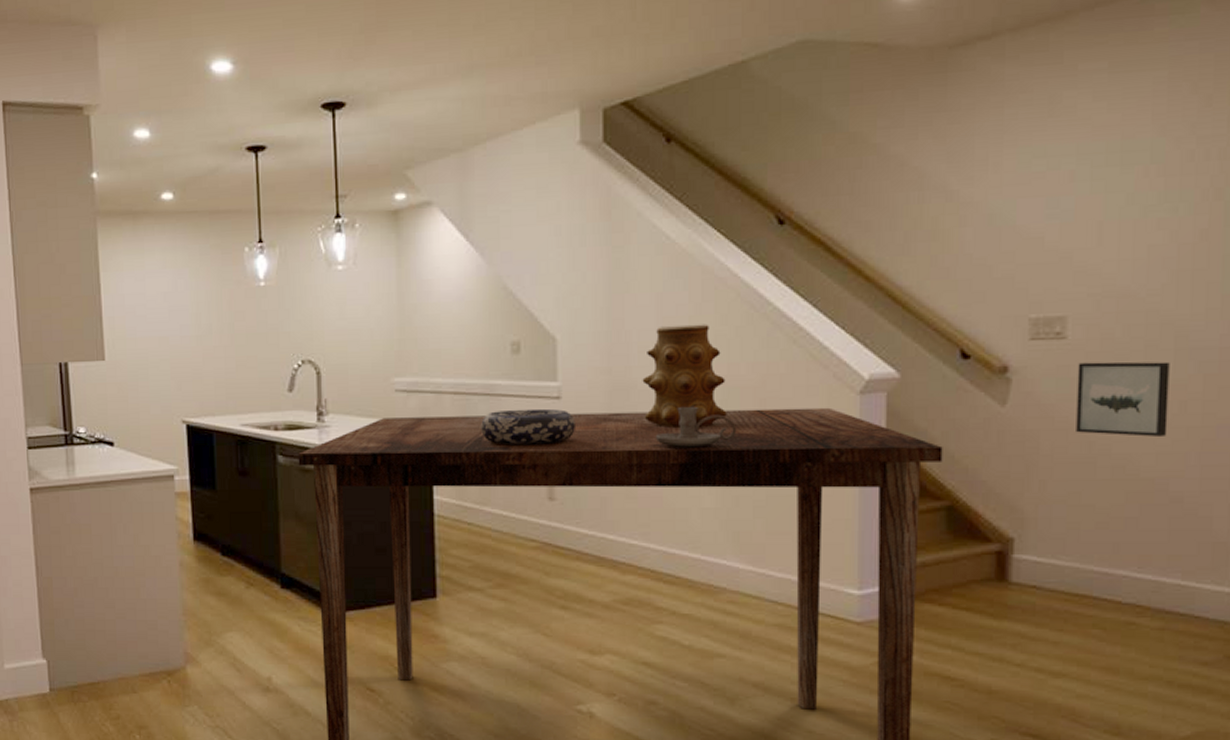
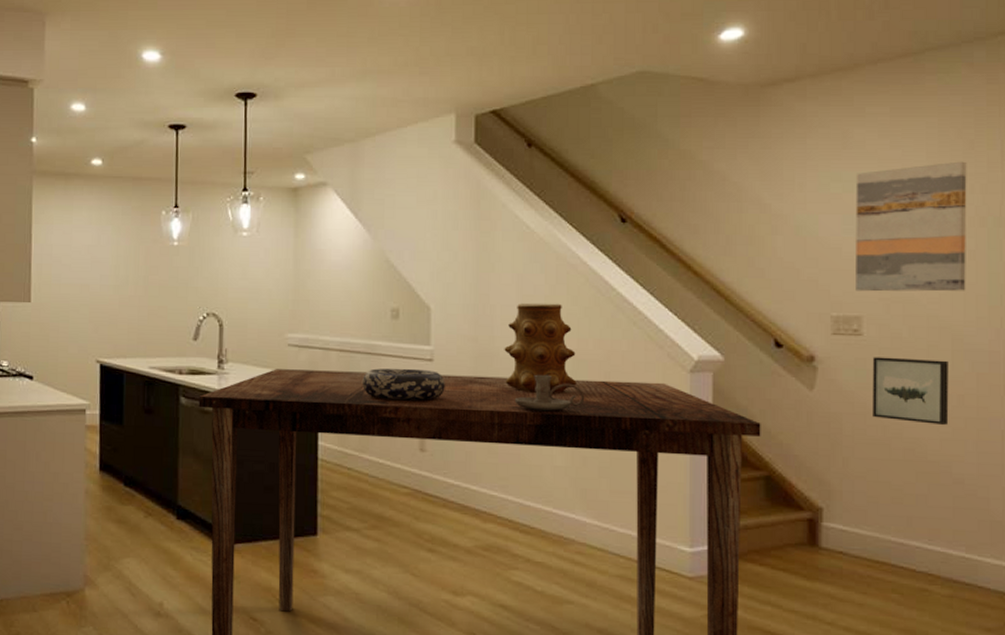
wall art: none [1060,121,1202,288] -> present [855,161,967,292]

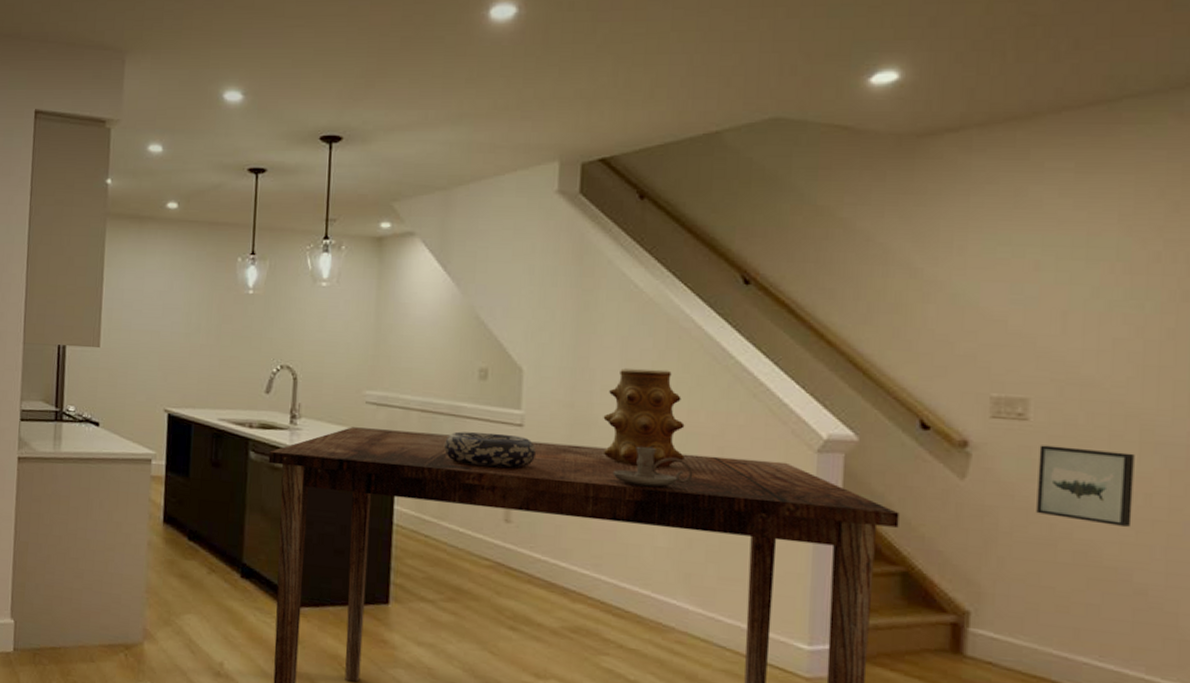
wall art: present [855,161,967,292] -> none [1022,225,1169,375]

